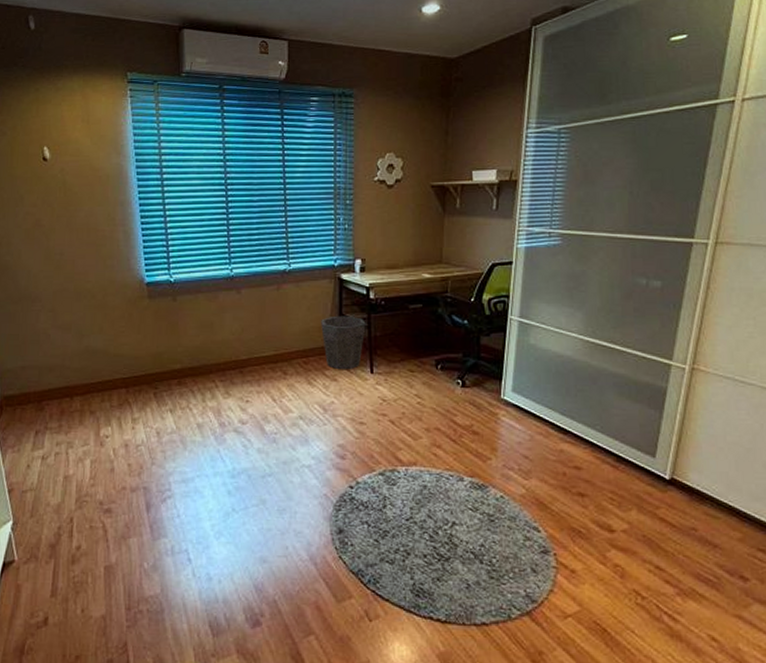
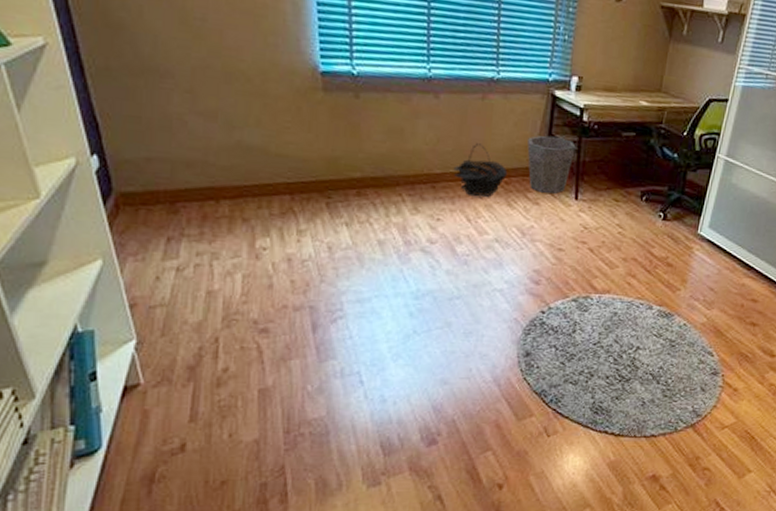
basket: none [257,329,306,377] -> present [453,143,508,197]

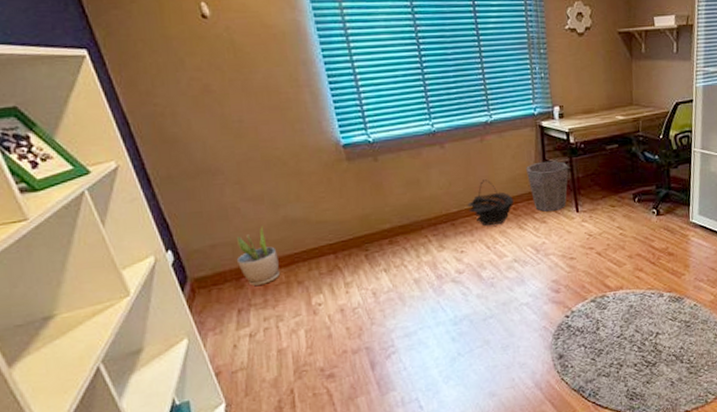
potted plant: none [174,147,224,215] -> present [236,226,280,286]

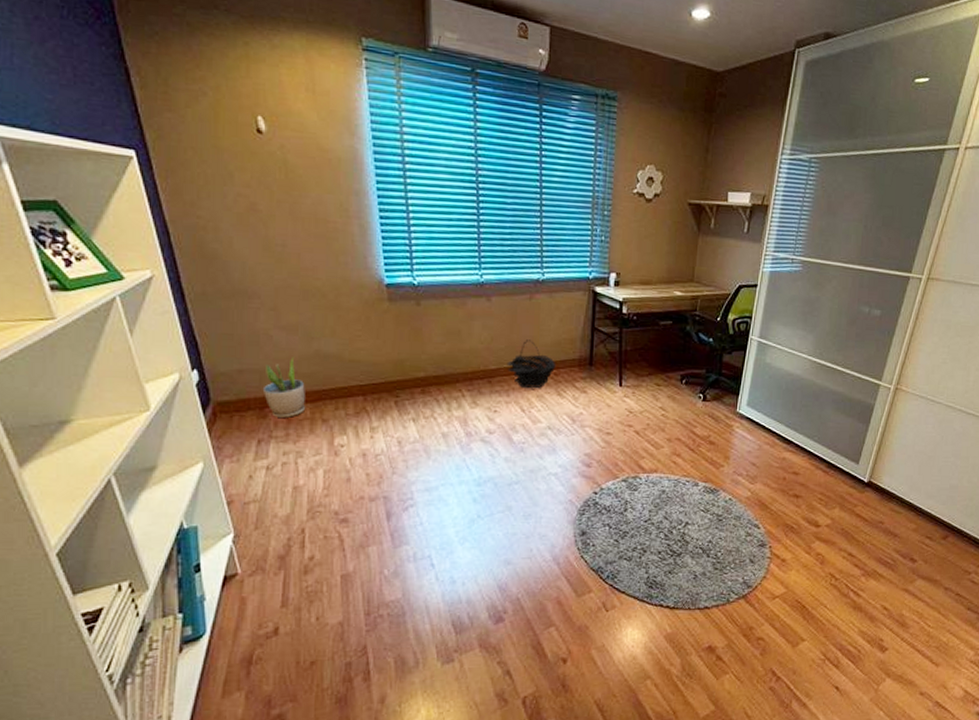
waste bin: present [526,160,569,212] -> none [573,328,617,382]

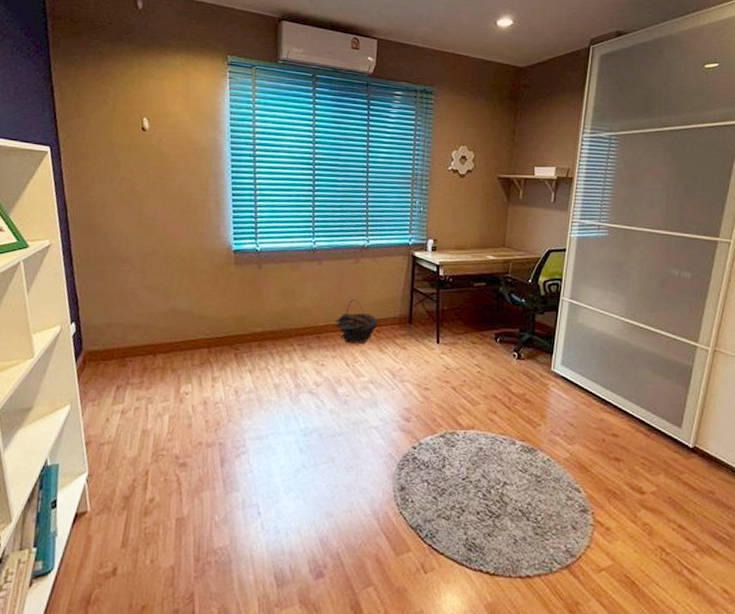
potted plant: present [262,357,305,418] -> none [125,313,160,367]

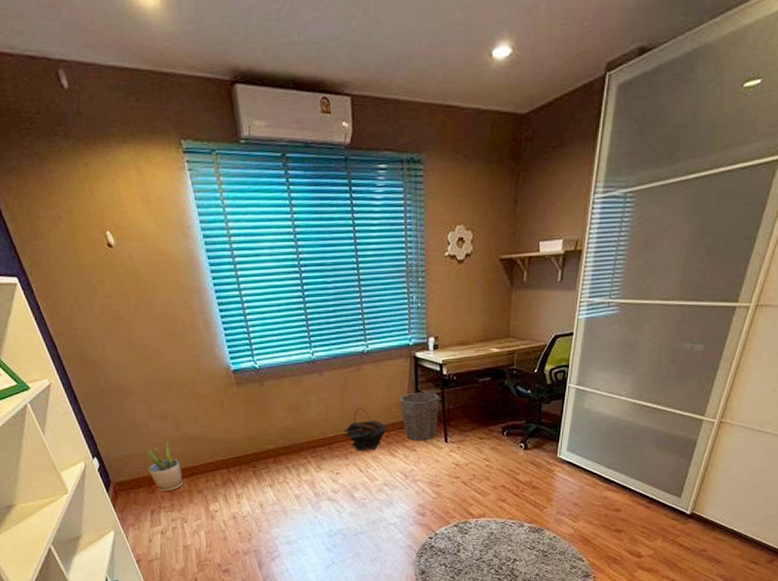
potted plant: none [125,313,160,367] -> present [147,441,183,491]
waste bin: none [394,289,435,339] -> present [399,391,440,440]

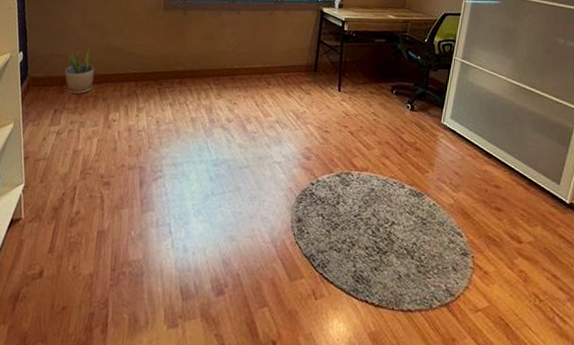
basket: present [343,407,387,451] -> none [247,46,287,87]
waste bin: present [399,391,440,440] -> none [302,41,339,86]

